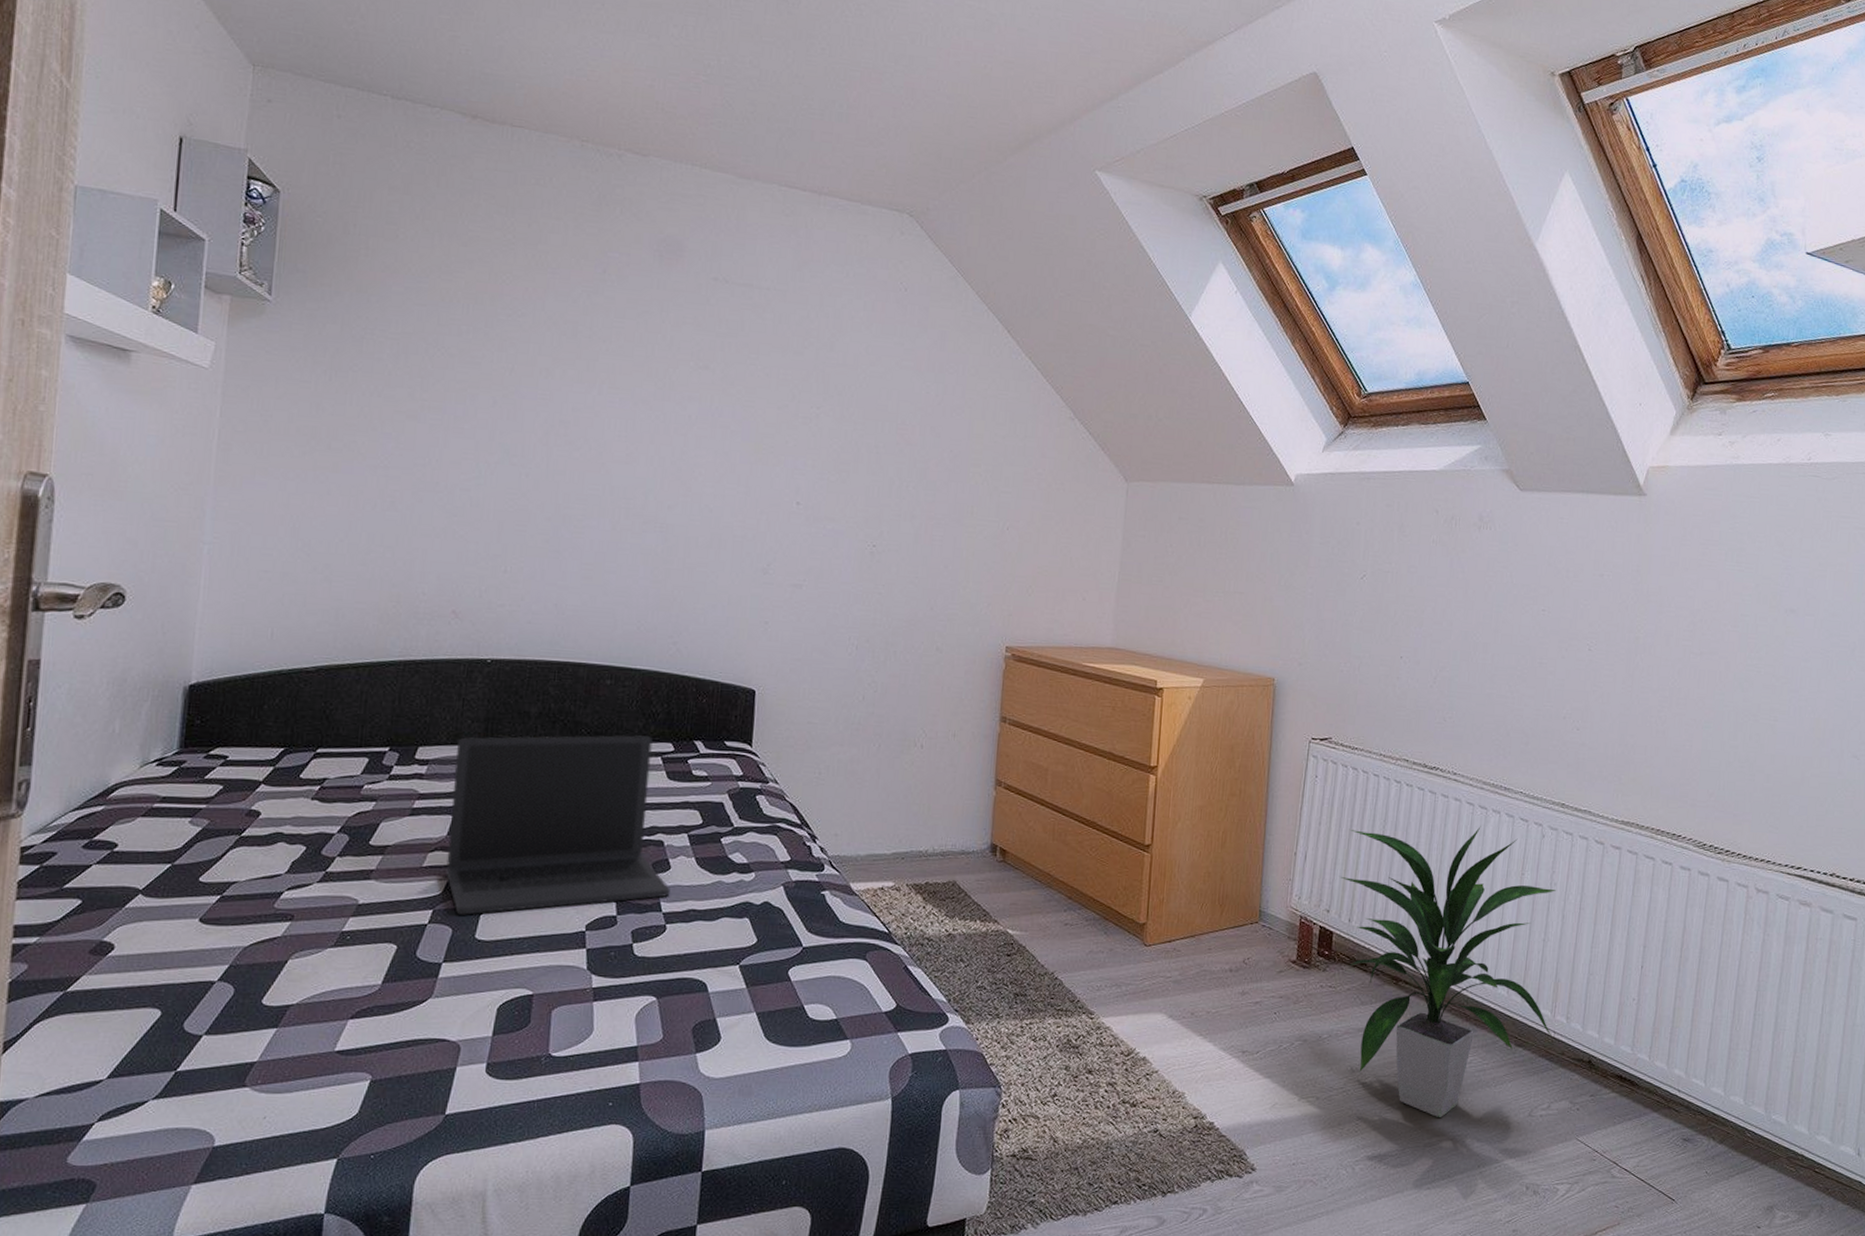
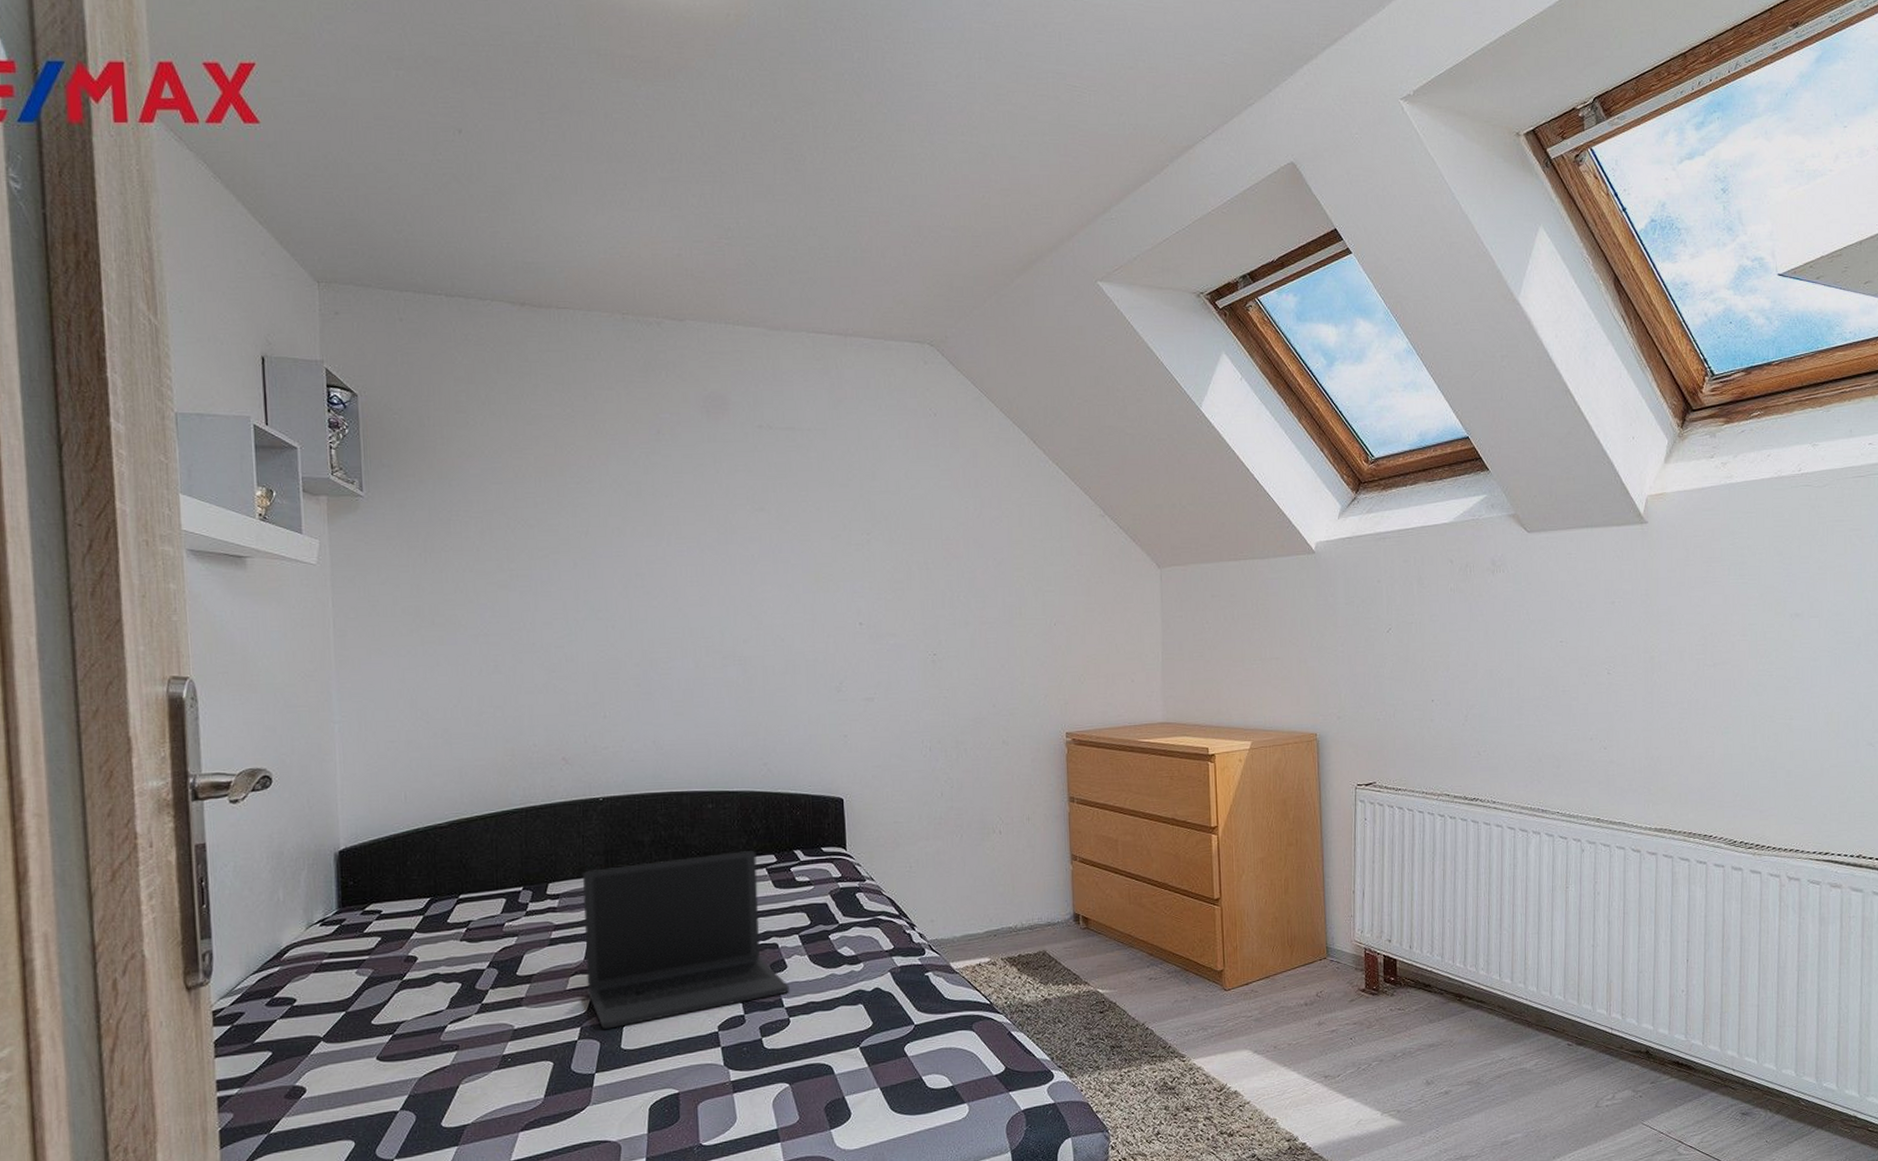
indoor plant: present [1339,826,1557,1117] -> none [1396,848,1610,1117]

